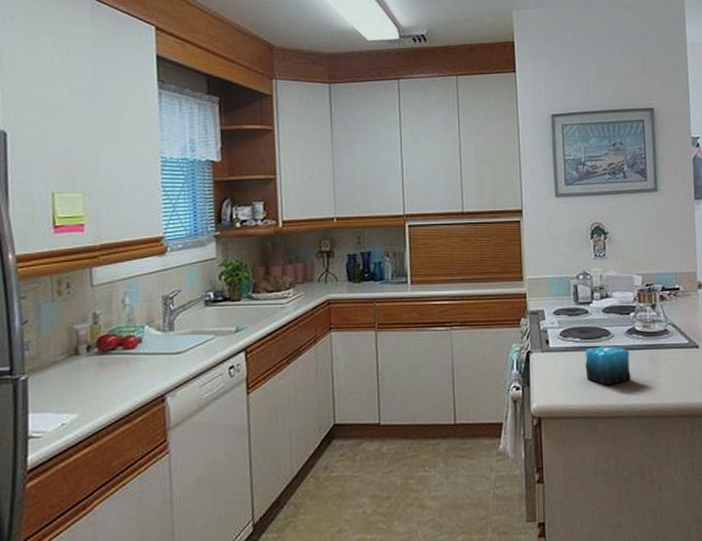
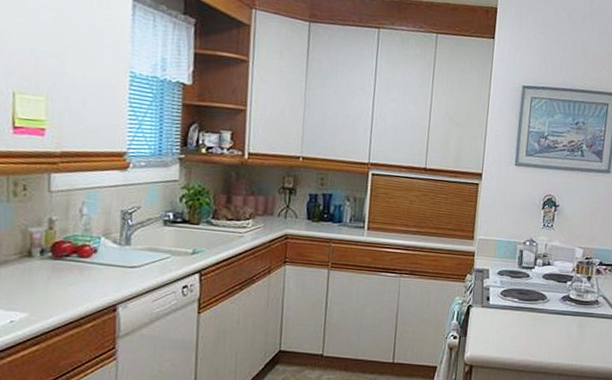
candle: present [585,342,631,386] -> none [519,305,562,345]

